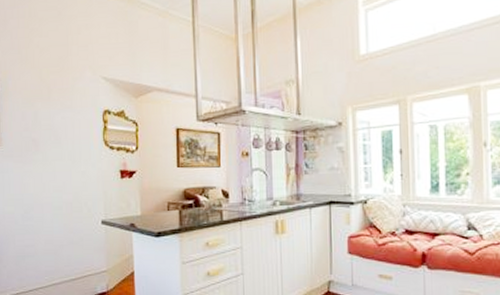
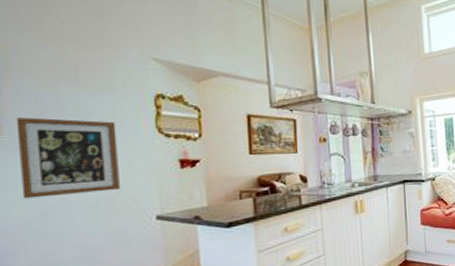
wall art: none [10,132,76,199] -> present [16,117,120,199]

